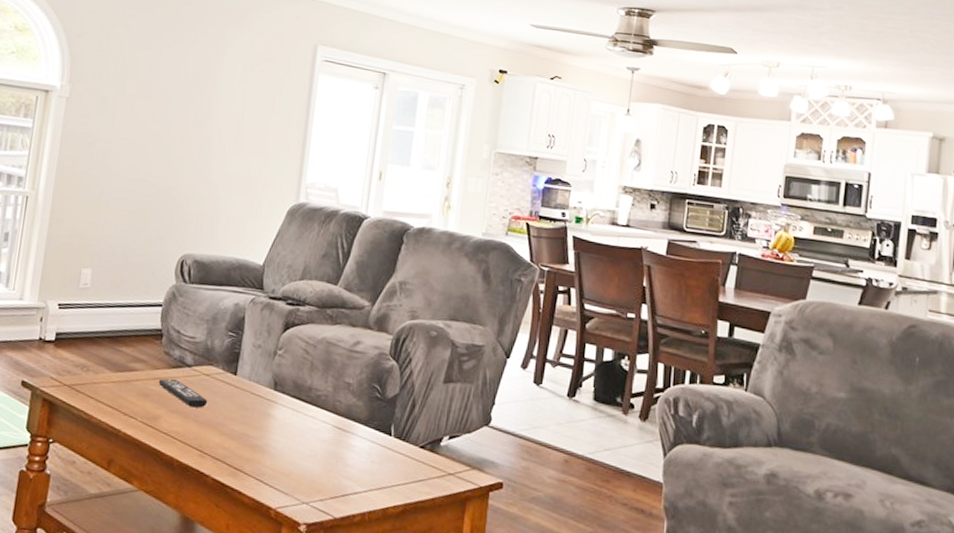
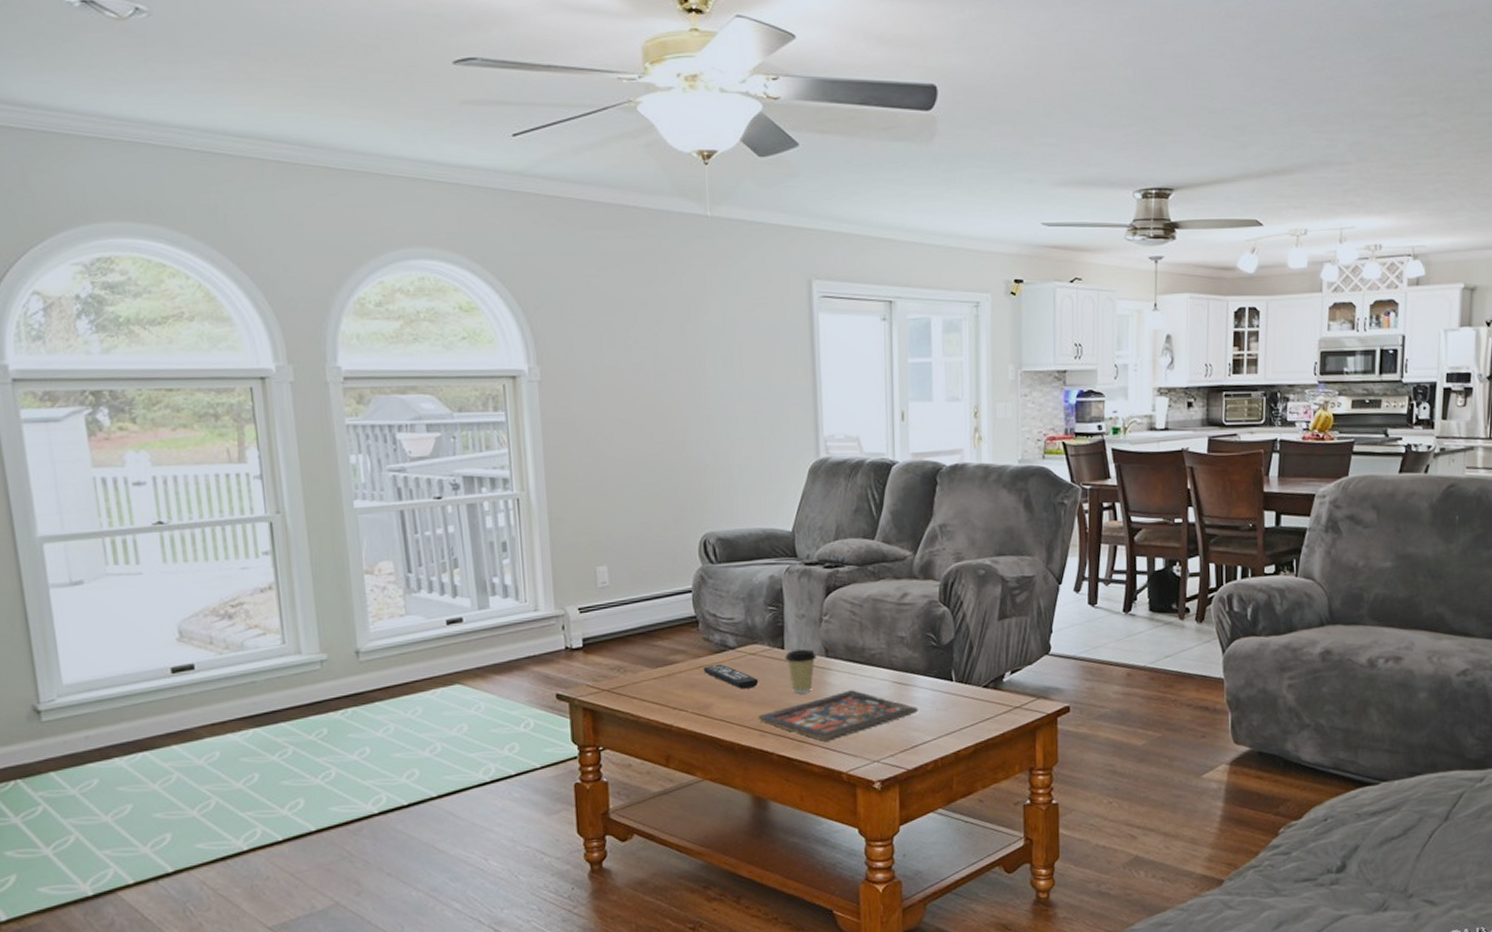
board game: none [201,426,354,474] -> present [758,690,918,741]
coffee cup: none [235,378,266,422] -> present [785,649,817,694]

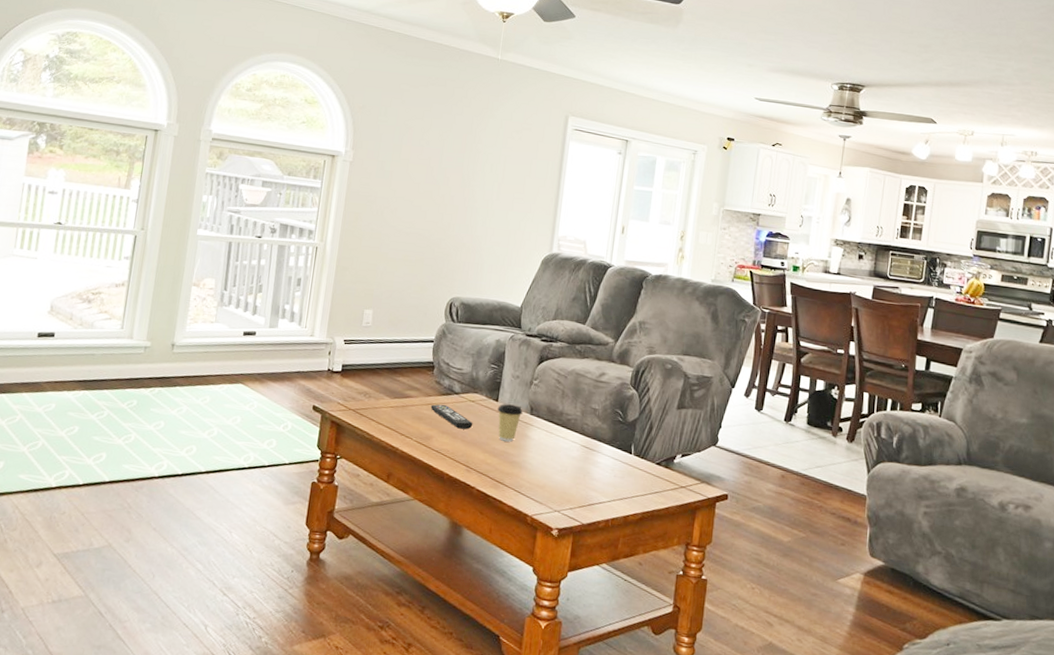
board game: present [758,690,918,741] -> none [467,445,599,486]

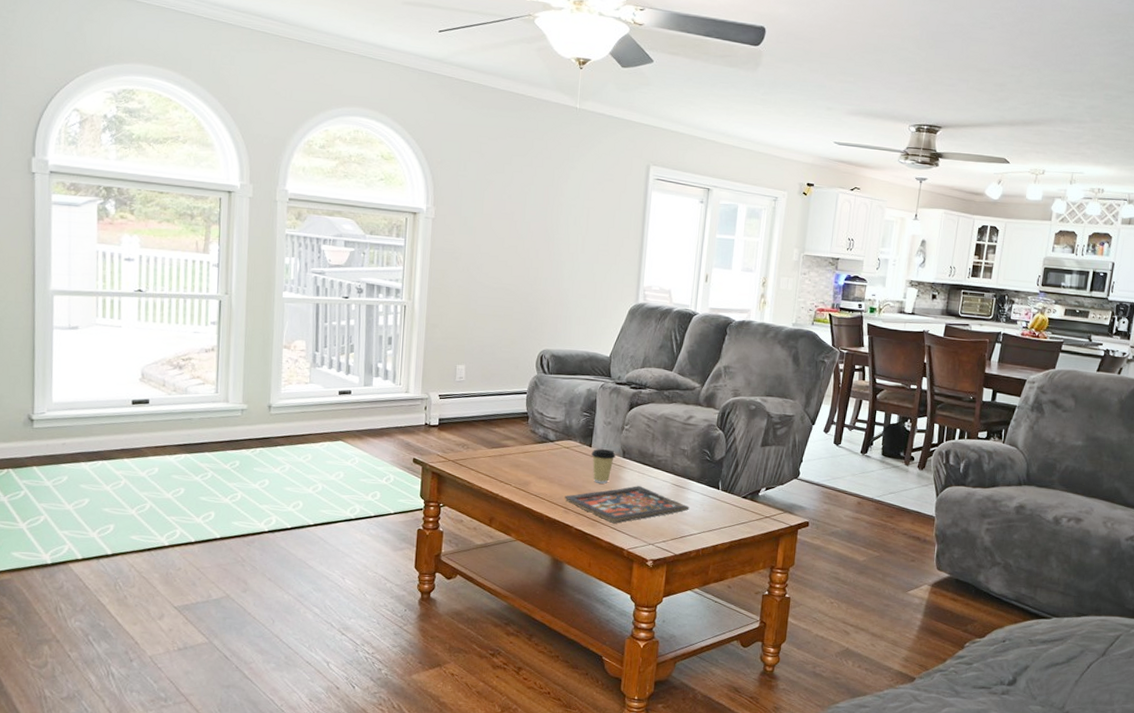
remote control: present [430,404,473,430] -> none [527,451,569,474]
board game: none [467,445,599,486] -> present [564,486,689,523]

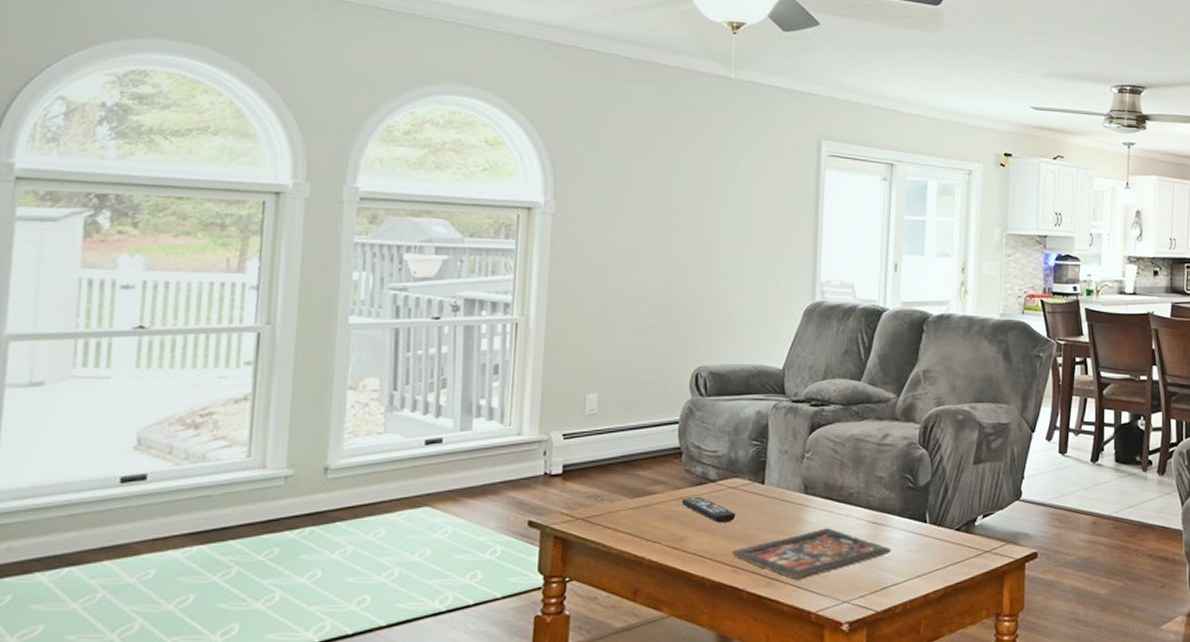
remote control: none [527,451,569,474] -> present [681,496,736,523]
coffee cup: present [591,449,616,484] -> none [764,485,796,530]

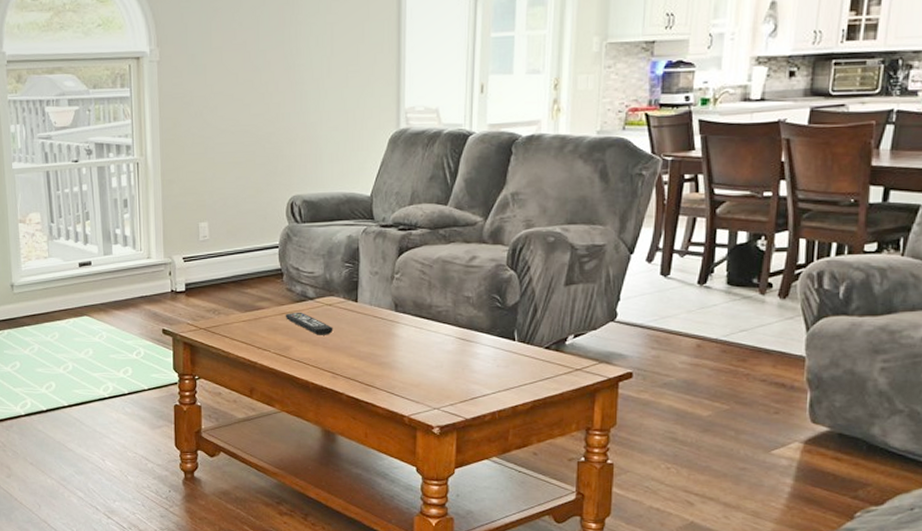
board game: present [732,528,891,580] -> none [331,343,480,387]

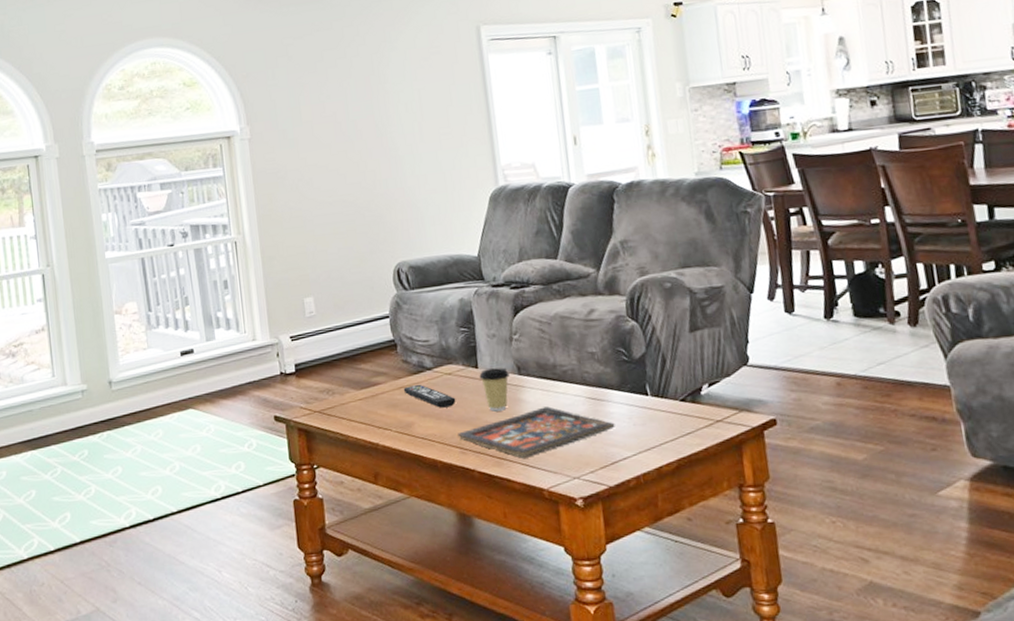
board game: none [331,343,480,387] -> present [457,406,615,458]
coffee cup: none [358,303,387,343] -> present [479,367,510,412]

